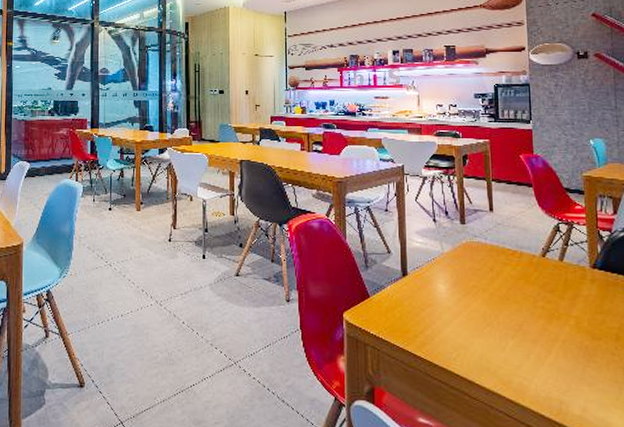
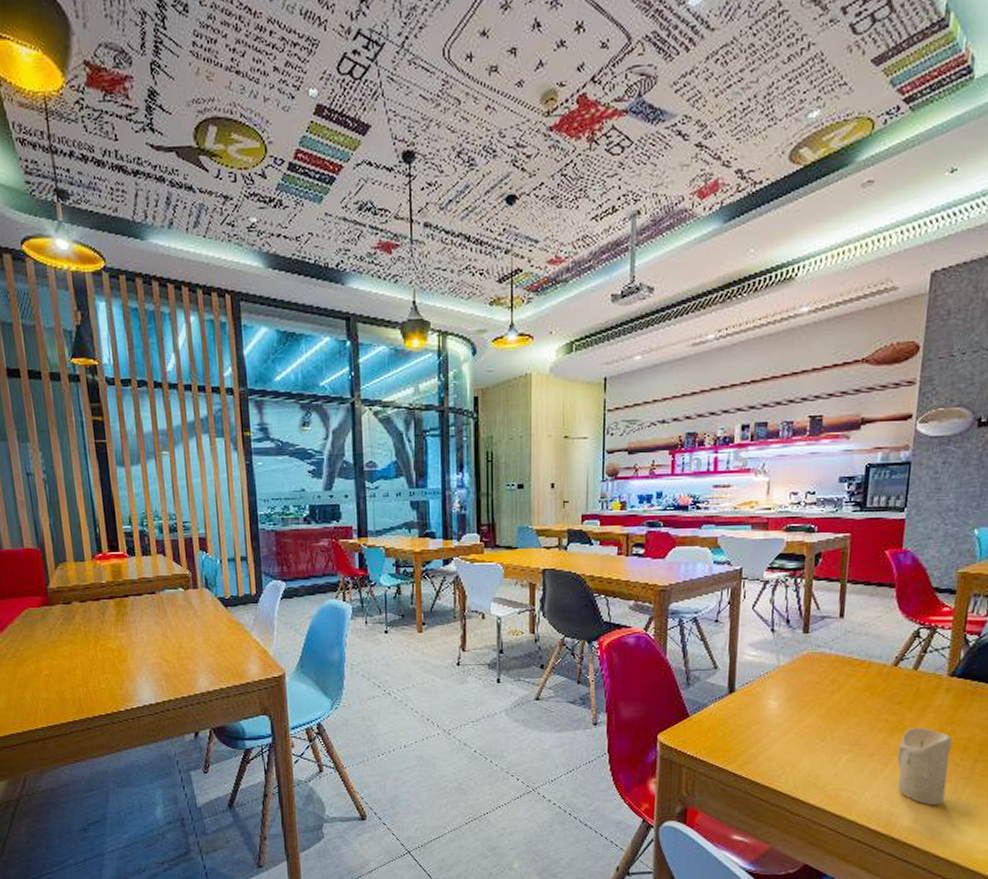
candle: none [557,316,608,395] -> present [897,728,952,806]

